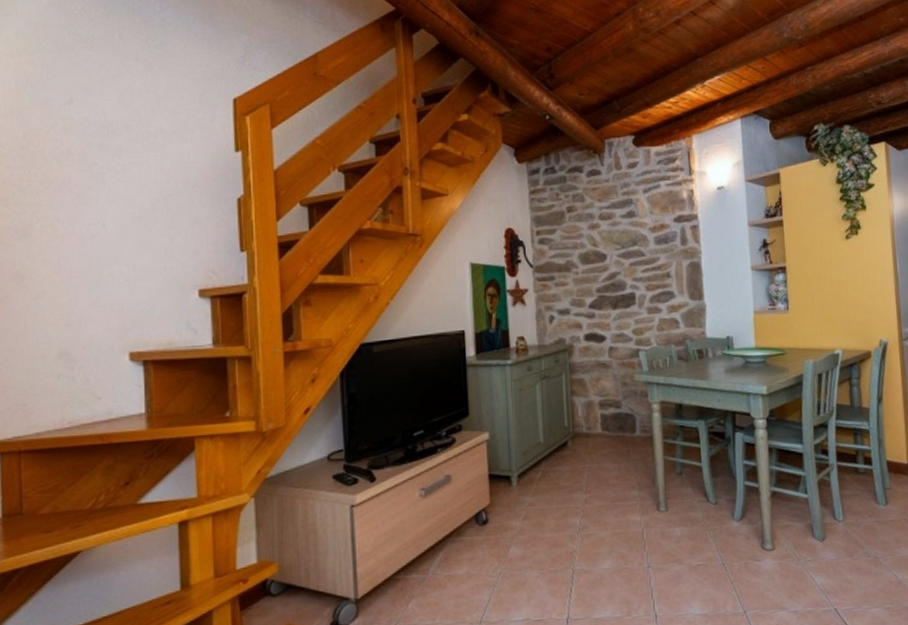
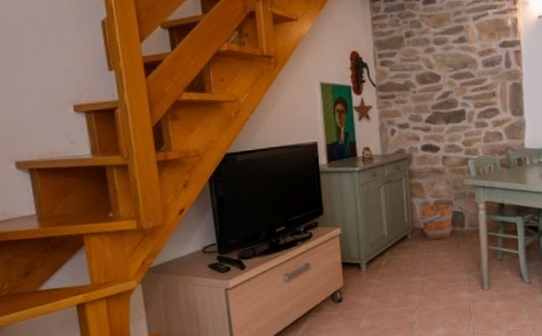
bucket: none [580,404,622,448] -> present [418,204,453,240]

